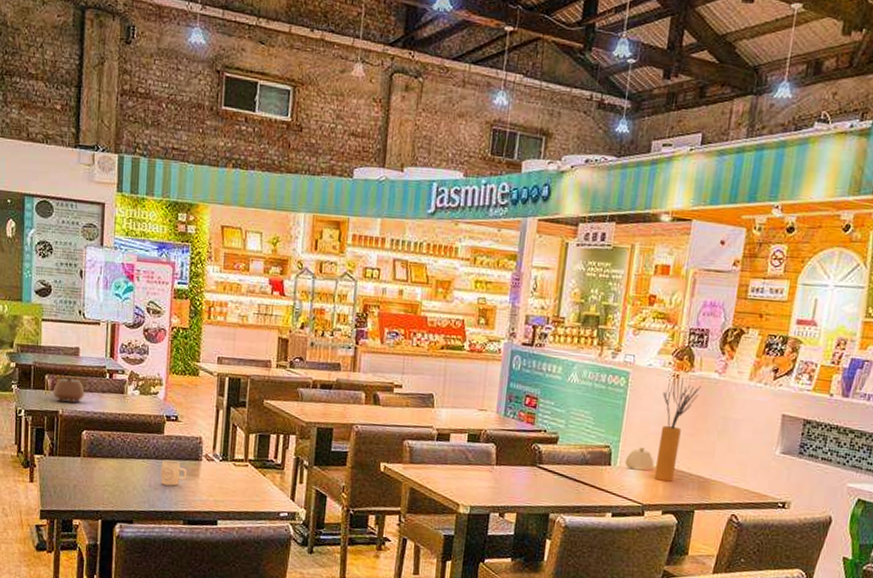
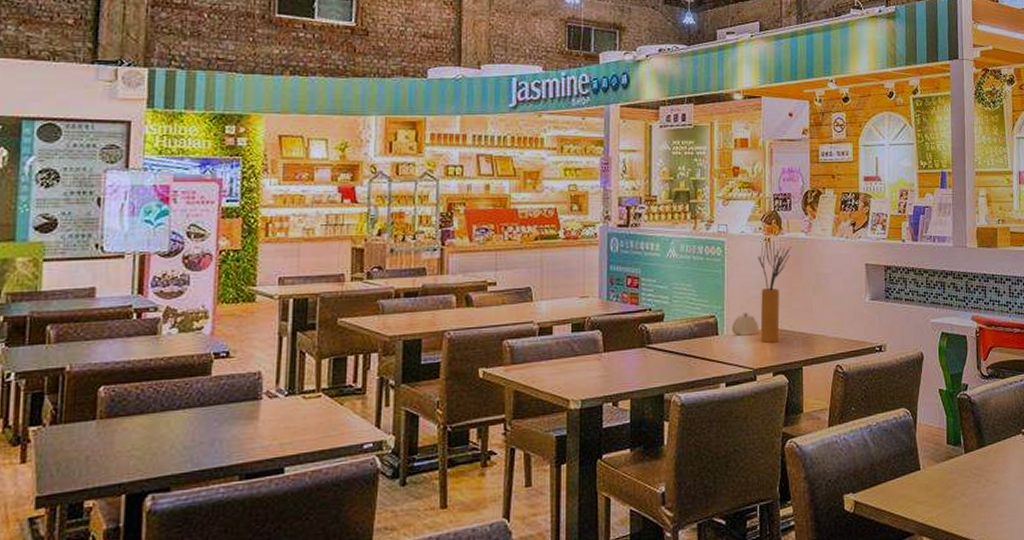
sugar bowl: present [53,376,85,404] -> none [58,322,103,356]
mug: present [160,460,187,486] -> none [207,404,243,437]

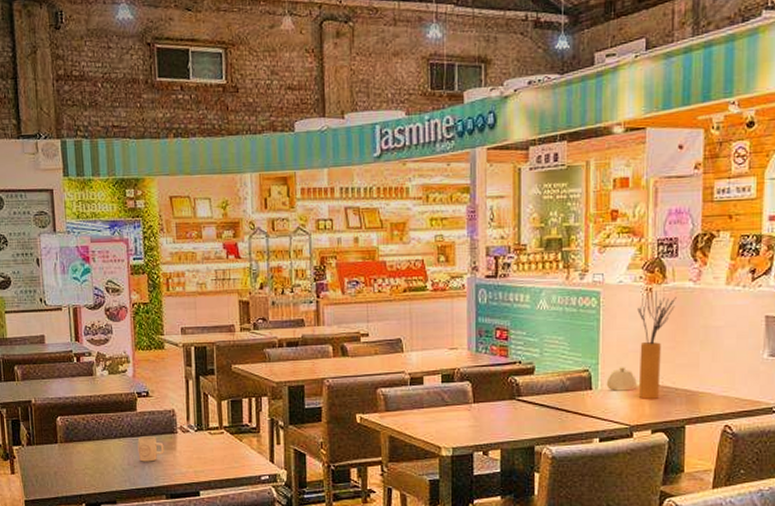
mug: none [207,404,243,437] -> present [137,436,164,462]

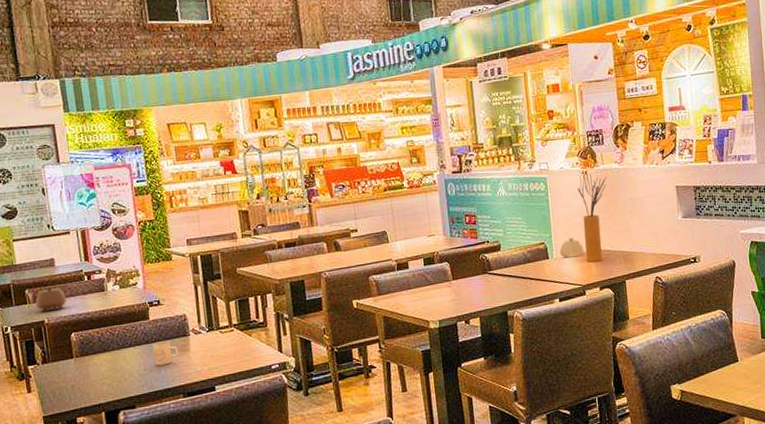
sugar bowl: none [24,364,55,391] -> present [35,286,67,312]

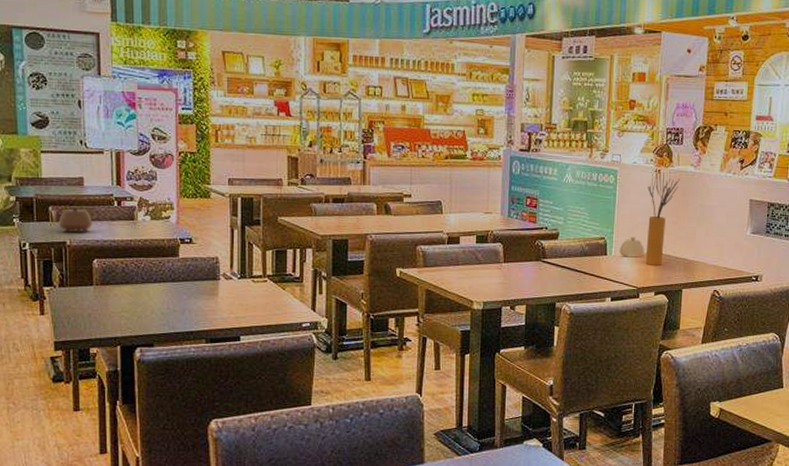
mug: present [152,341,179,366] -> none [178,282,206,307]

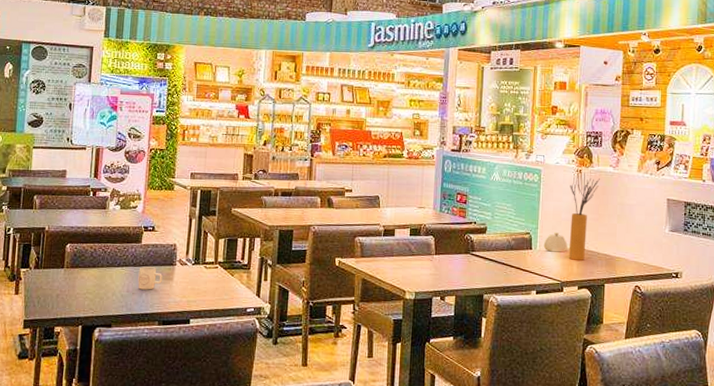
sugar bowl: present [59,206,93,233] -> none [41,195,70,220]
mug: none [178,282,206,307] -> present [137,266,163,290]

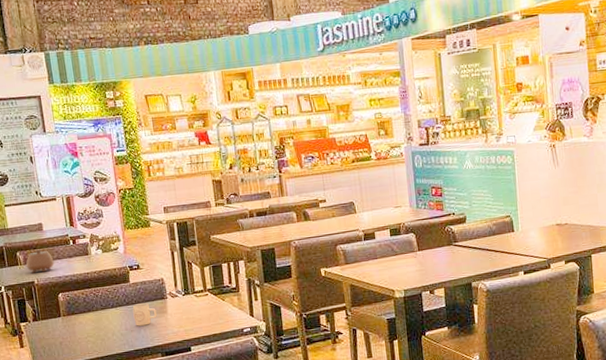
sugar bowl: none [41,195,70,220] -> present [26,249,54,274]
sugar bowl: present [543,232,568,253] -> none [525,211,550,232]
vase: present [568,172,600,262] -> none [545,146,575,237]

